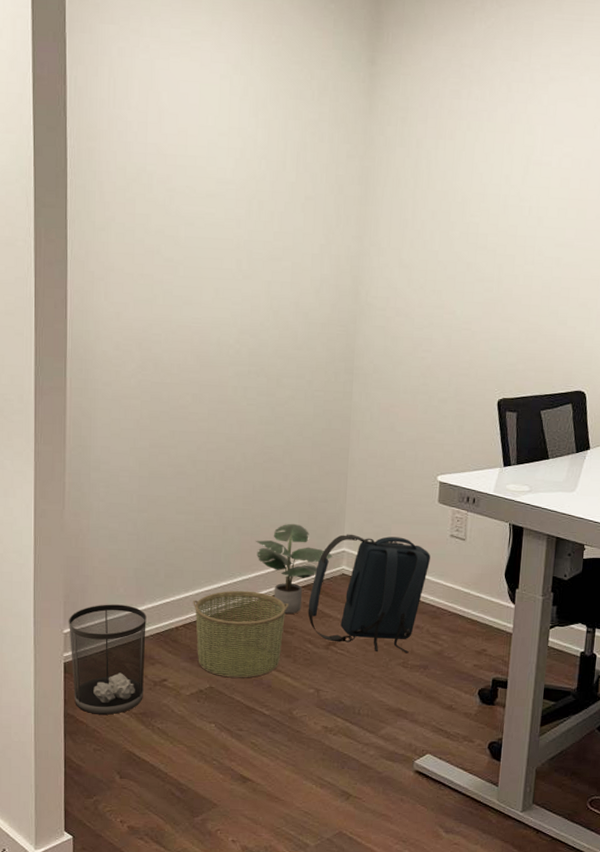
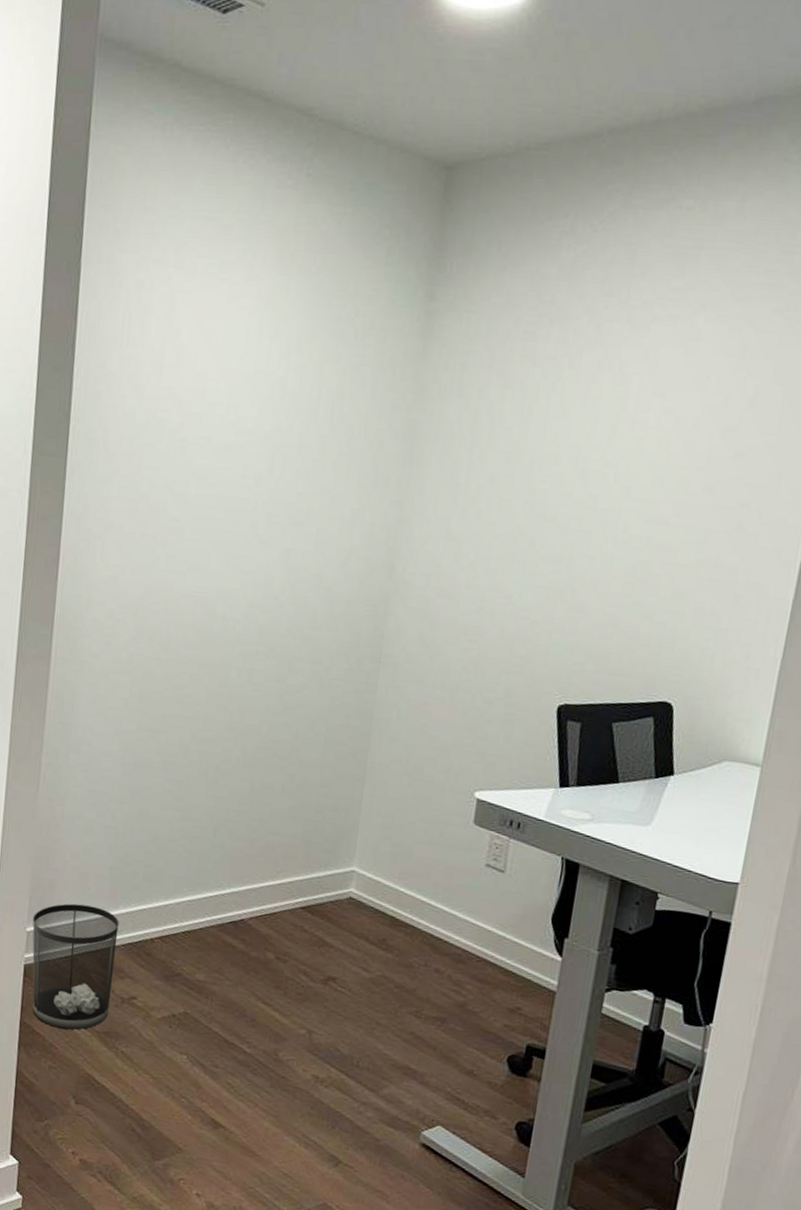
basket: present [193,590,288,678] -> none [172,903,283,1007]
potted plant: present [255,523,333,615] -> none [249,832,340,938]
backpack: present [307,534,430,654] -> none [305,850,459,1001]

